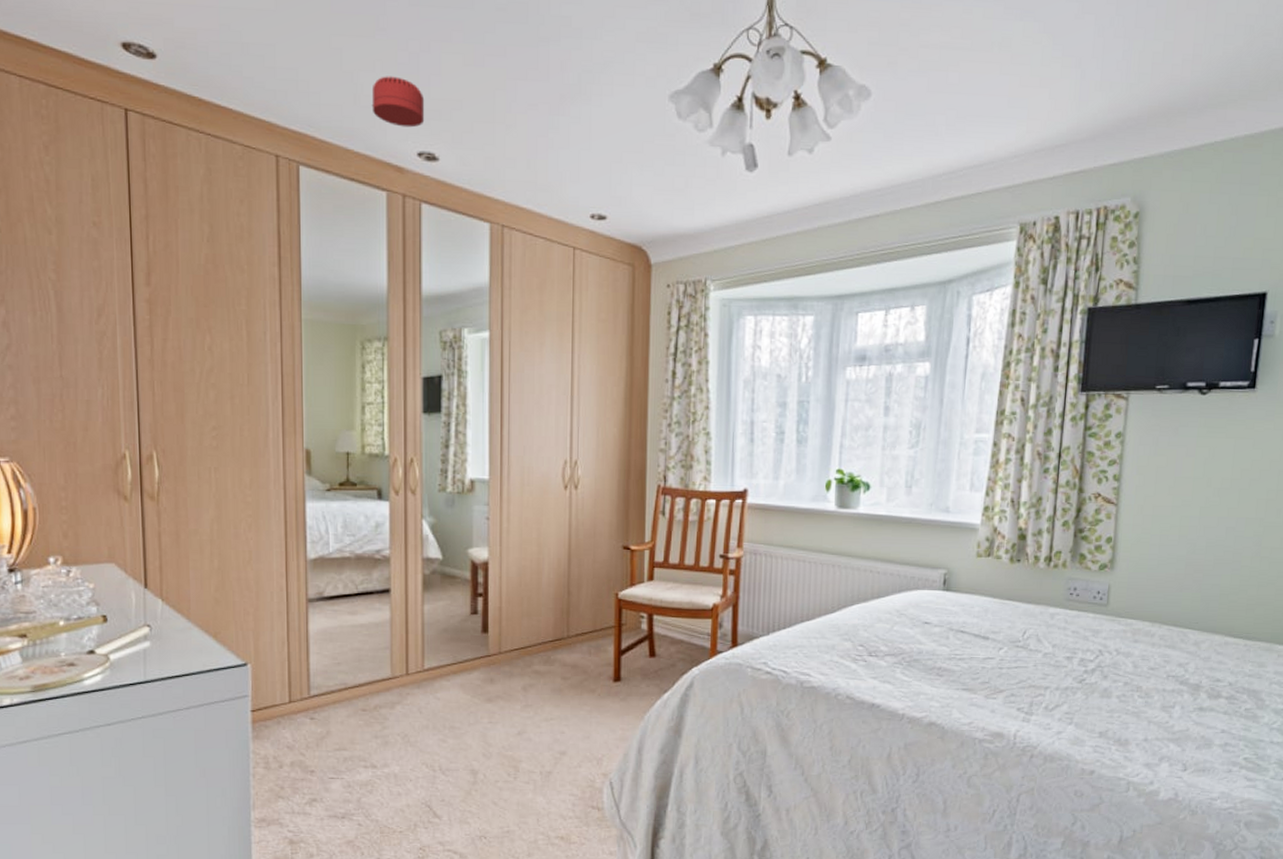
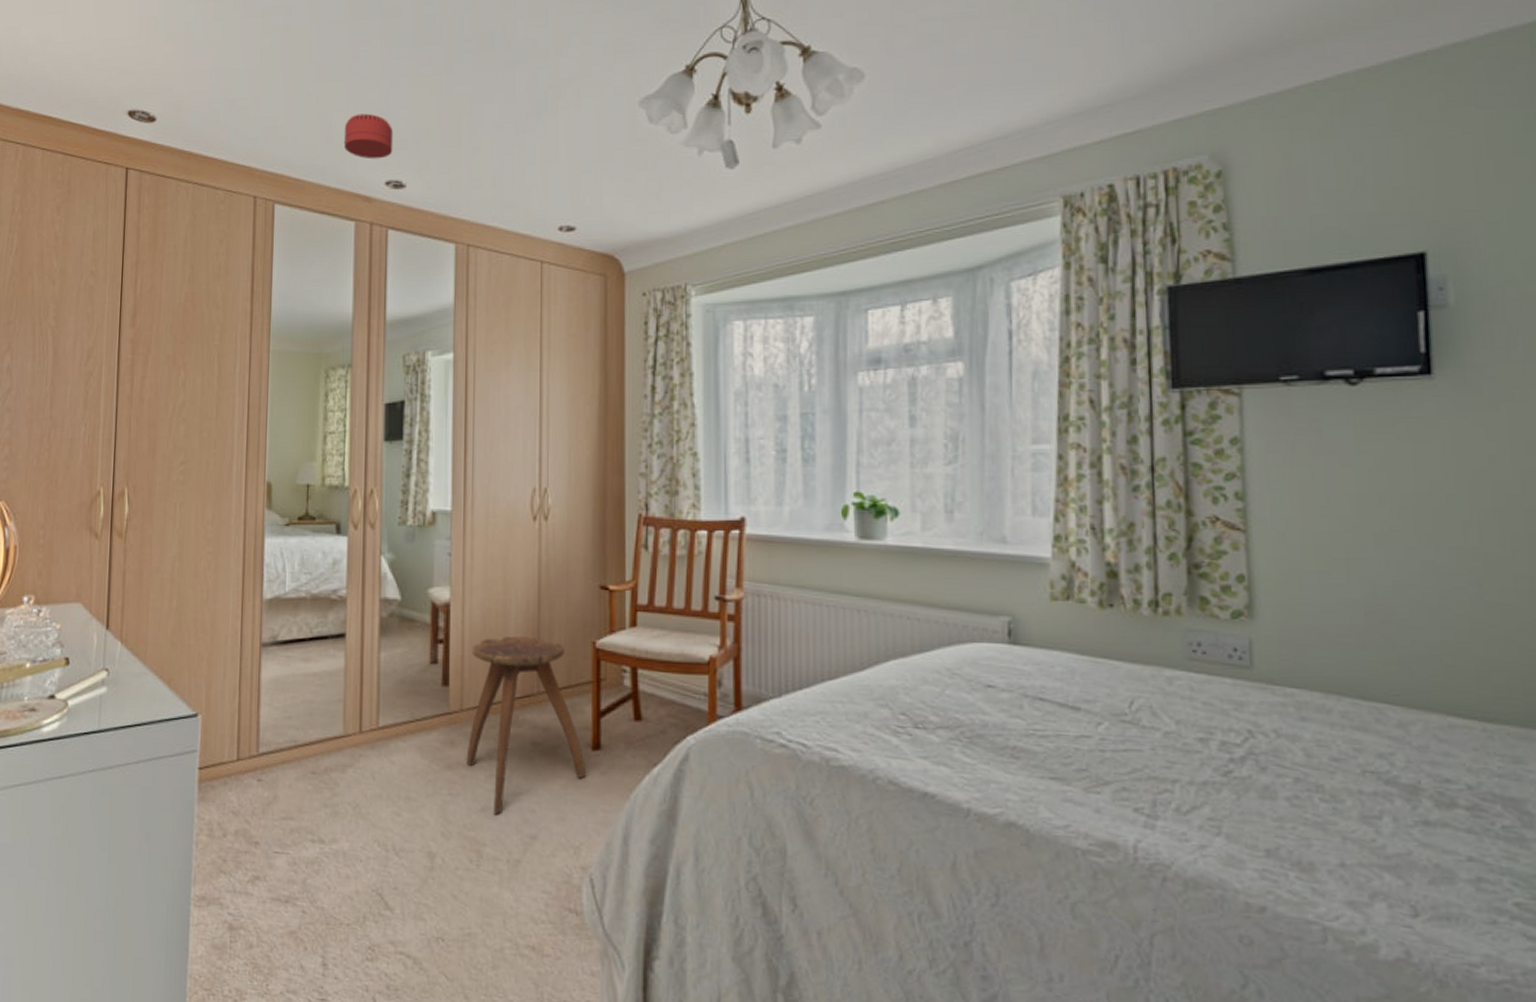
stool: none [504,590,609,737] -> present [466,636,587,815]

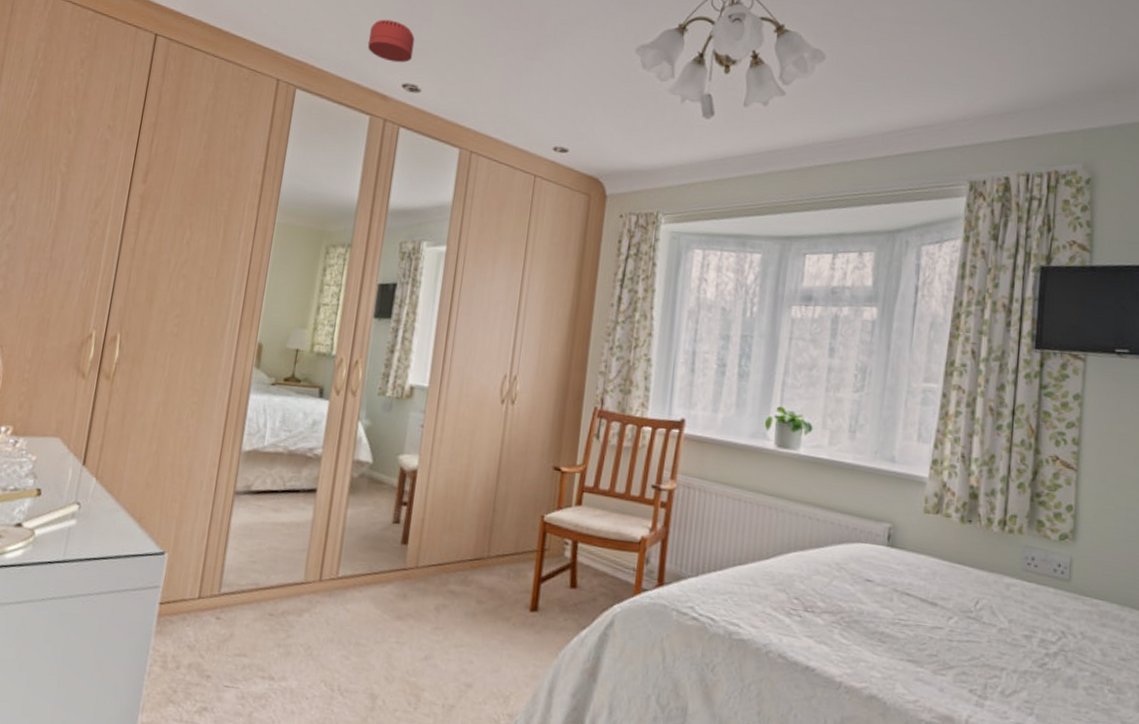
stool: present [466,636,587,815] -> none [415,504,523,664]

